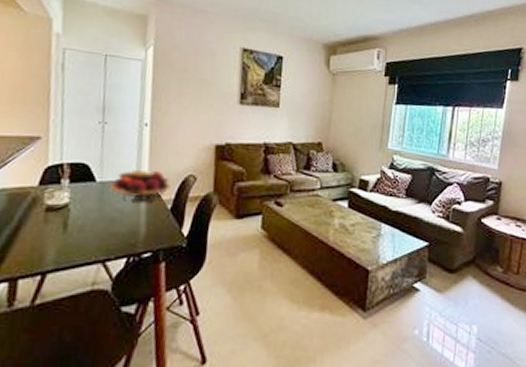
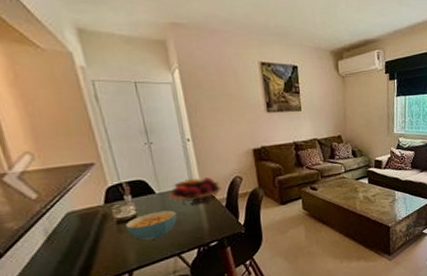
cereal bowl: none [52,203,114,238] -> present [125,210,178,240]

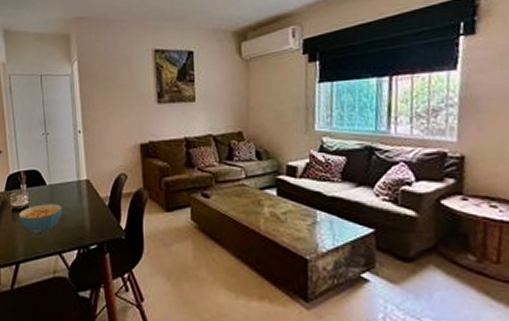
fruit basket: present [167,177,222,205] -> none [56,171,106,200]

